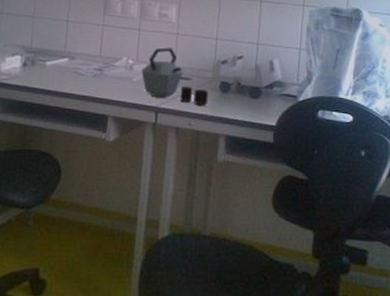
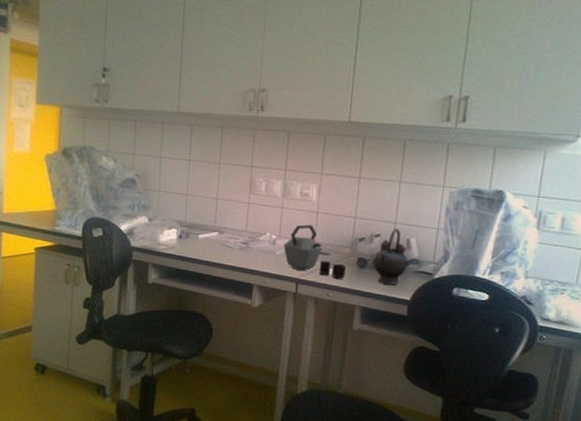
teapot: none [236,50,272,110] -> present [372,228,408,285]

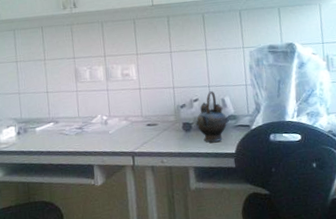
kettle: present [283,224,346,279] -> none [115,101,175,145]

